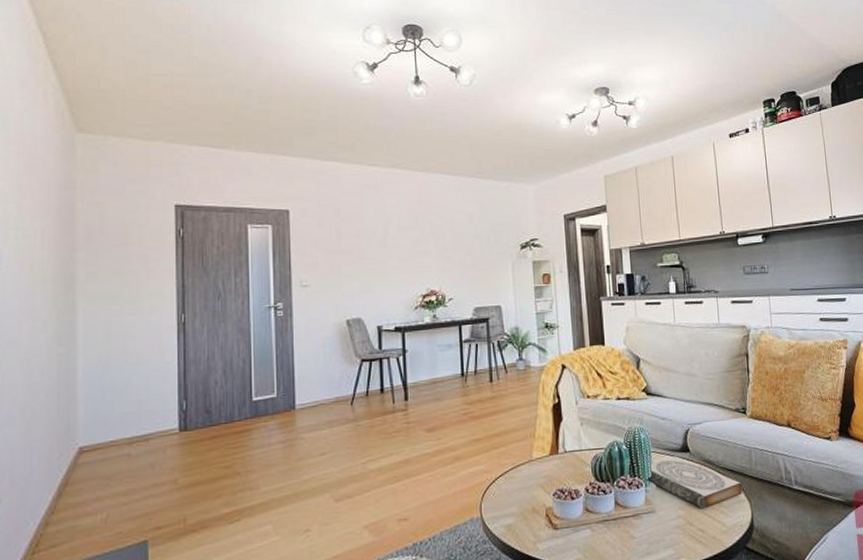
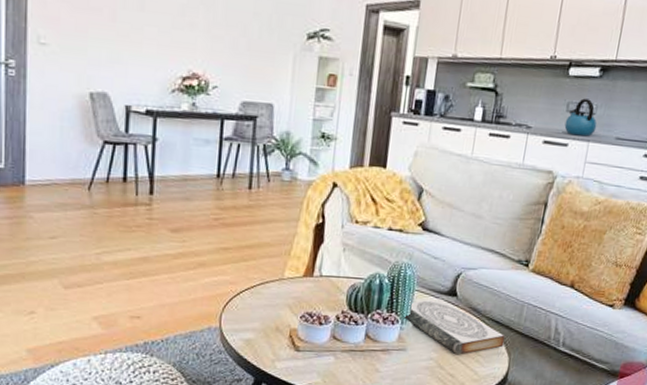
kettle: none [745,261,772,293] -> present [564,98,598,137]

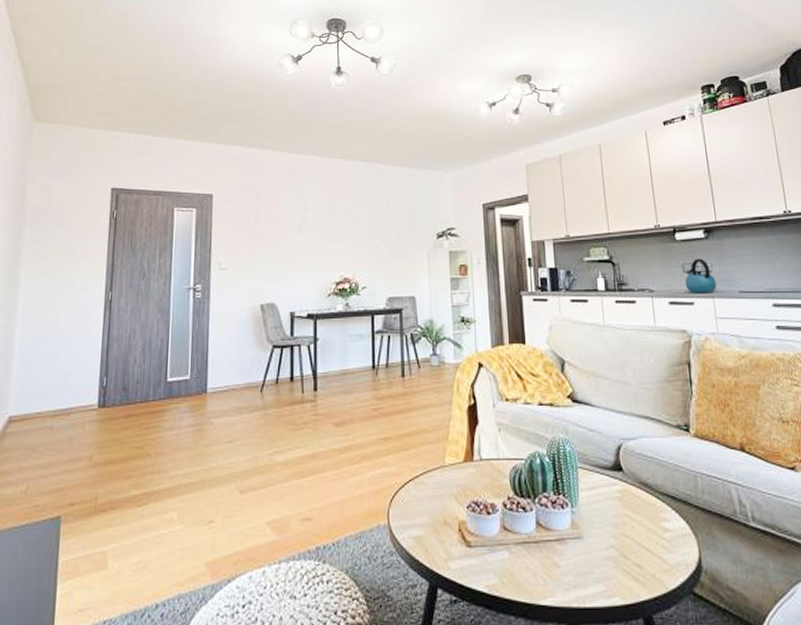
book: present [403,298,505,355] -> none [571,475,687,540]

